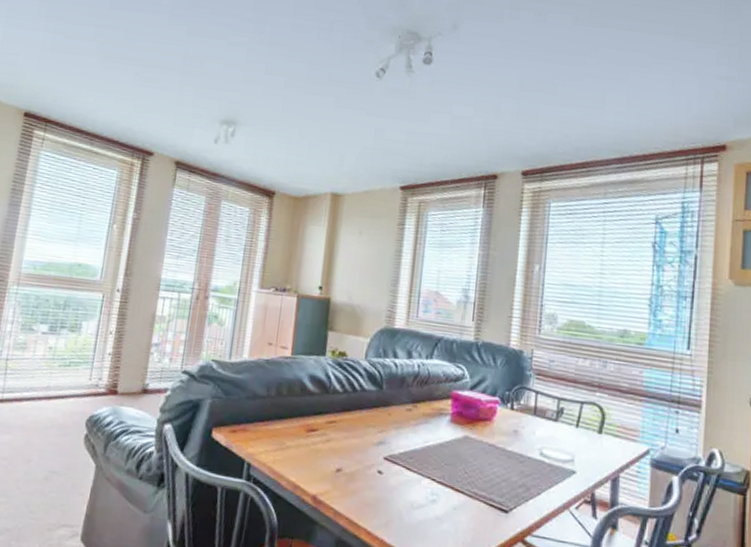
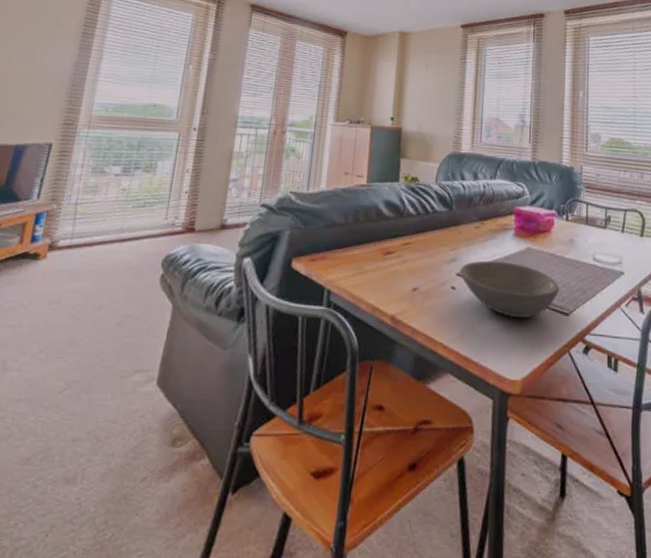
bowl: none [388,446,500,511] -> present [460,260,560,318]

